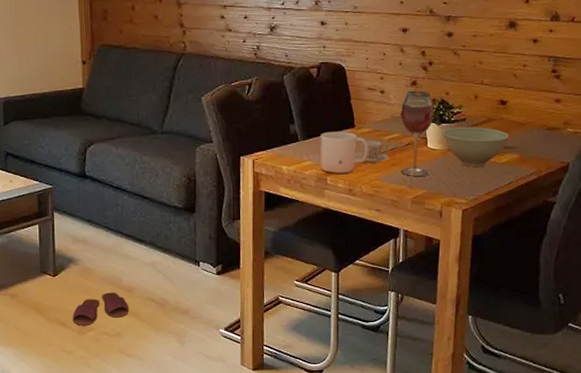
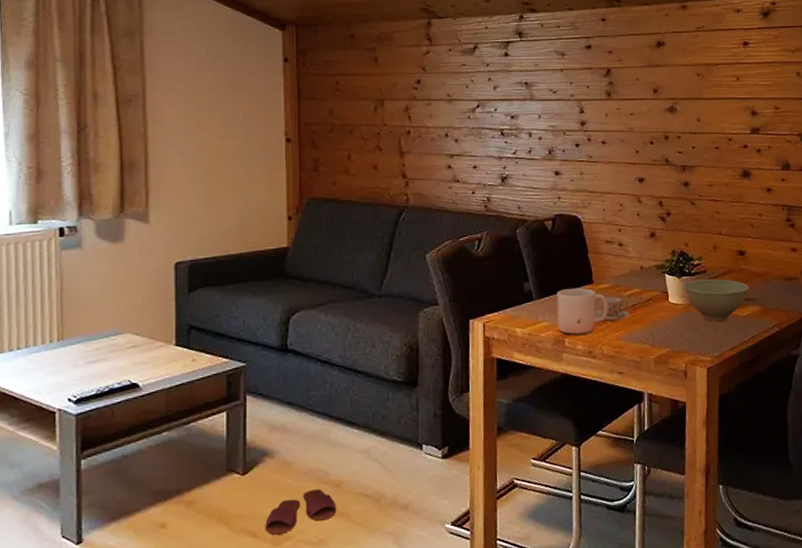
wineglass: present [400,90,434,177] -> none [640,242,674,335]

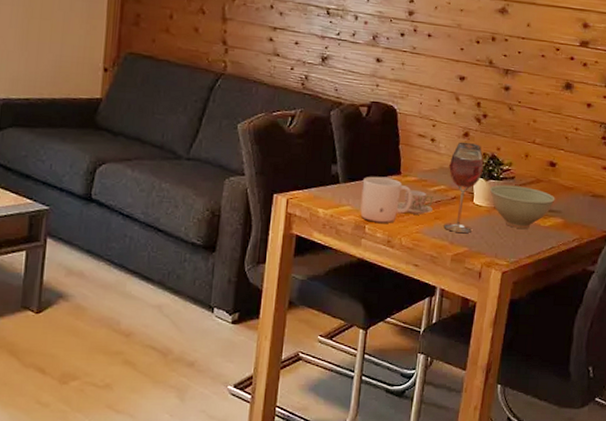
slippers: present [265,489,337,535] -> none [53,336,125,374]
wineglass: none [640,242,674,335] -> present [443,141,484,234]

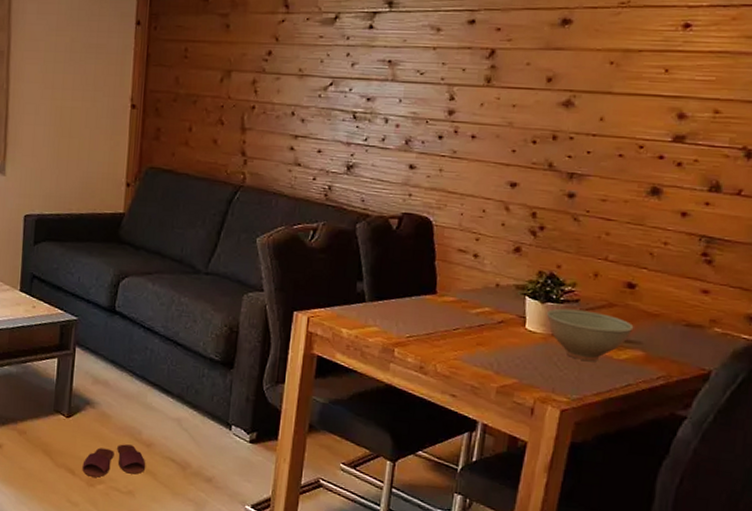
slippers: none [53,336,125,374] -> present [82,444,146,478]
mug: present [360,176,412,223] -> none [388,295,450,347]
teacup: present [397,190,433,215] -> none [432,311,475,340]
wineglass: present [443,141,484,234] -> none [487,258,540,363]

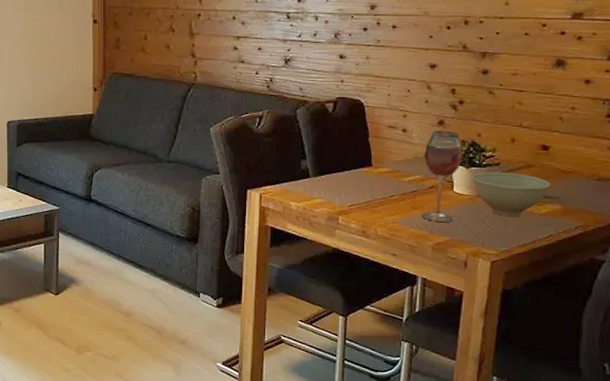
slippers: present [82,444,146,478] -> none [71,315,127,346]
wineglass: none [487,258,540,363] -> present [421,130,463,223]

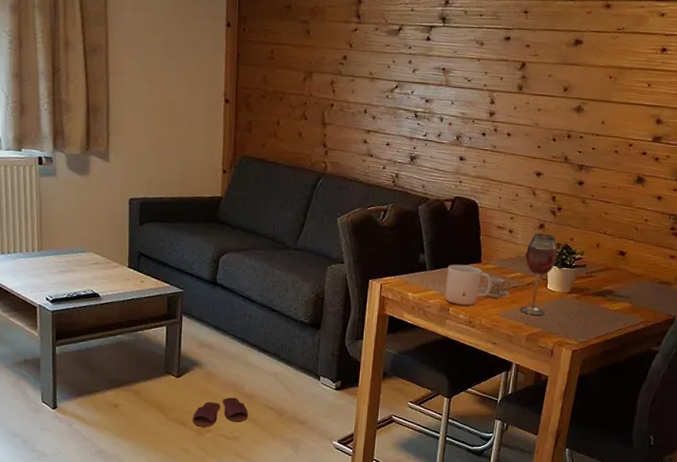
slippers: none [71,315,127,346] -> present [192,397,249,427]
mug: none [332,169,386,214] -> present [445,264,492,306]
teacup: none [371,181,409,205] -> present [478,277,511,299]
bowl: present [471,172,551,216] -> none [562,272,624,312]

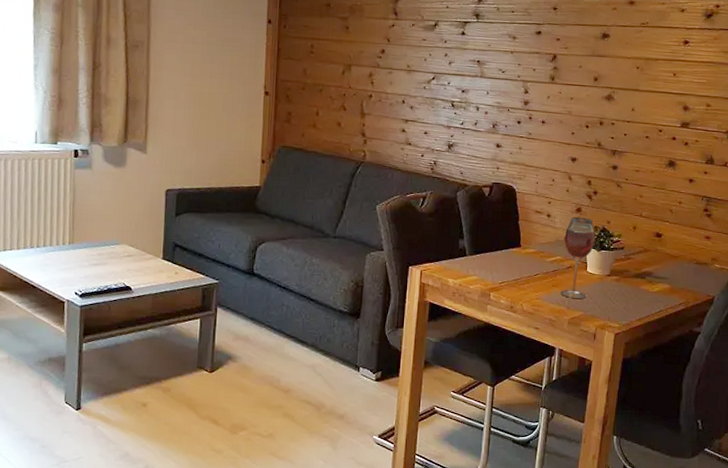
slippers: present [192,397,249,427] -> none [225,392,285,425]
mug: present [445,264,492,306] -> none [485,249,532,291]
teacup: present [478,277,511,299] -> none [519,261,551,283]

